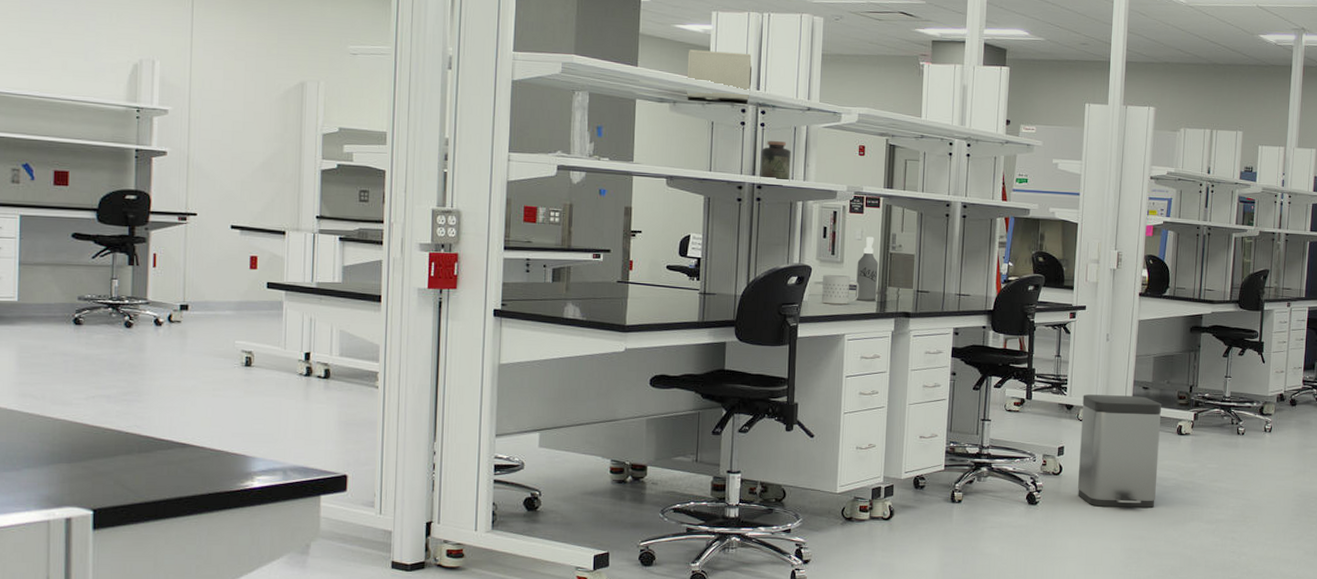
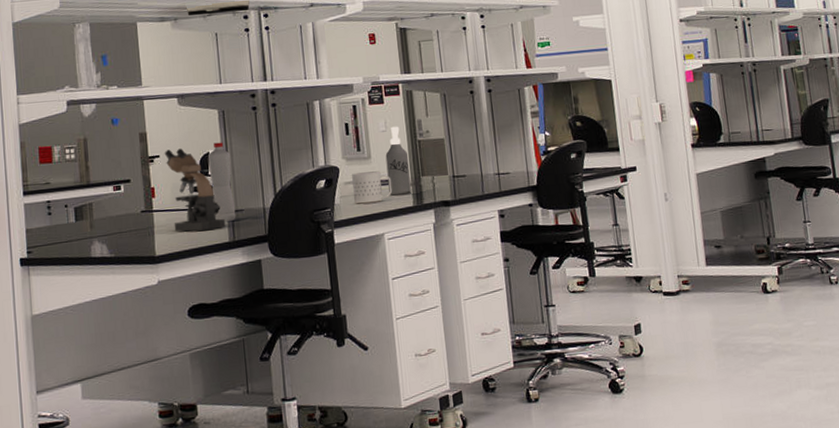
microscope: none [646,227,697,309] -> present [164,148,226,232]
bottle: none [687,227,711,304] -> present [207,142,236,223]
jar: present [759,141,791,186] -> none [269,42,303,90]
pedal bin: present [1077,394,1162,508] -> none [650,256,754,387]

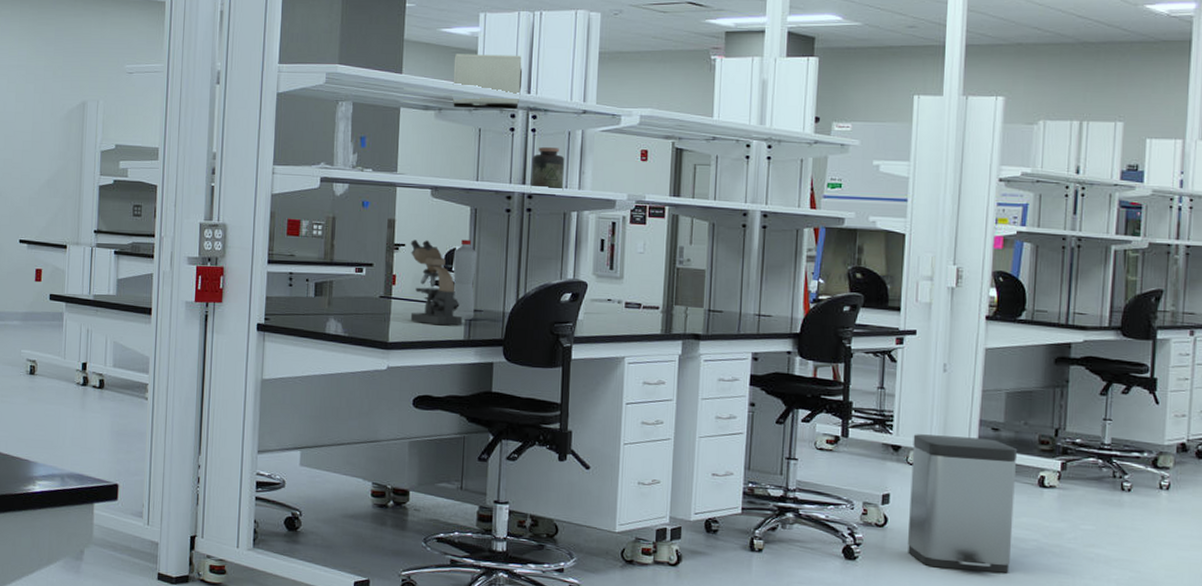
jar: none [269,42,303,90] -> present [530,147,565,196]
mug: present [352,171,393,204] -> none [598,291,642,325]
spray bottle: present [385,126,411,196] -> none [637,249,664,321]
pedal bin: none [650,256,754,387] -> present [907,434,1018,573]

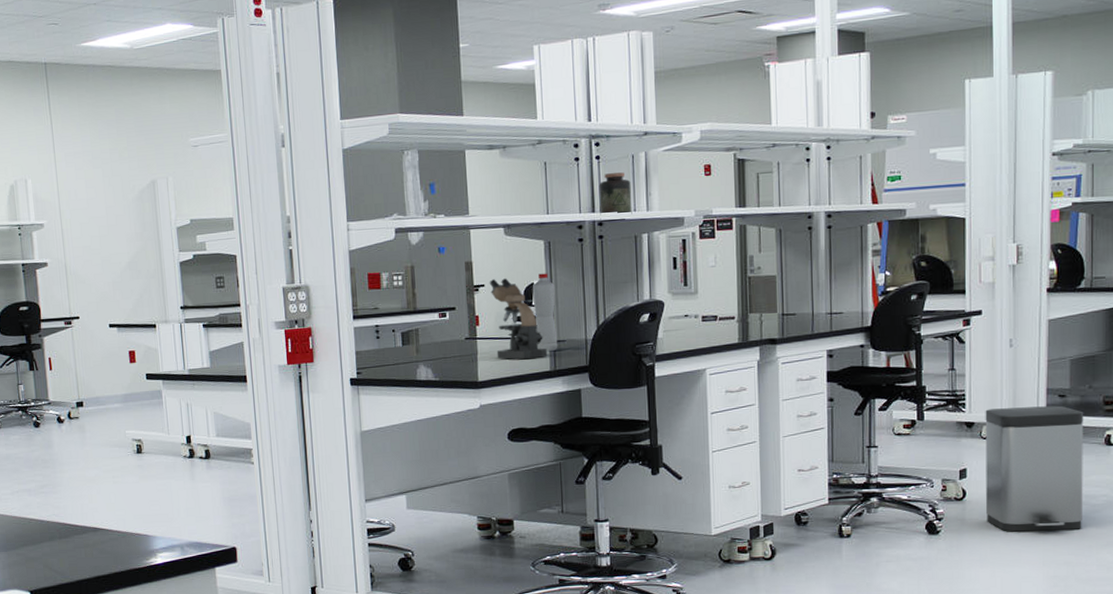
box: present [452,54,523,110] -> none [512,84,582,143]

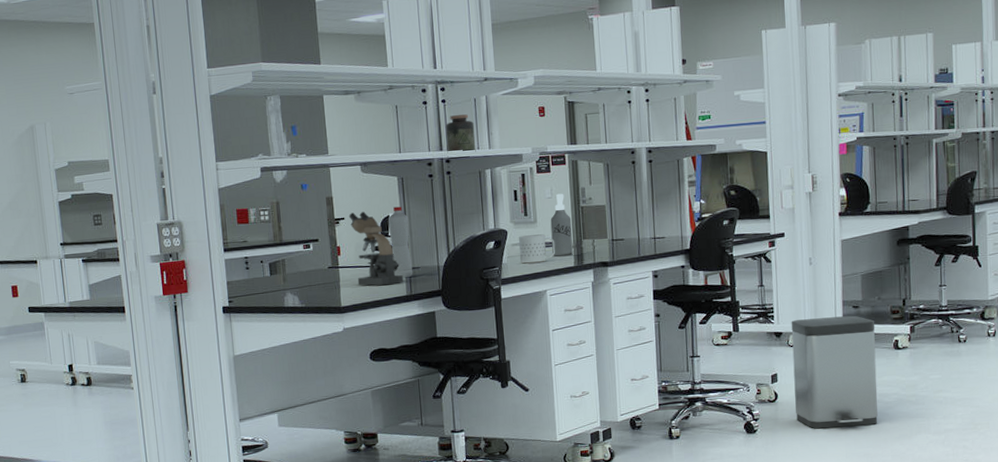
mug: none [677,306,718,339] -> present [519,234,556,264]
spray bottle: none [713,261,737,332] -> present [550,193,573,257]

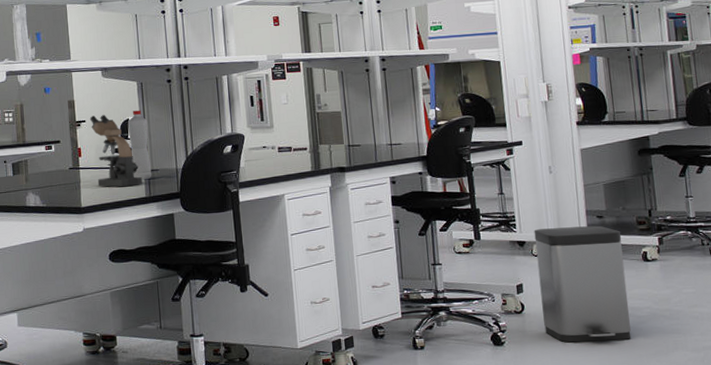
jar: present [445,114,476,159] -> none [183,23,213,65]
mug: present [519,234,556,264] -> none [256,139,293,168]
spray bottle: present [550,193,573,257] -> none [286,99,310,161]

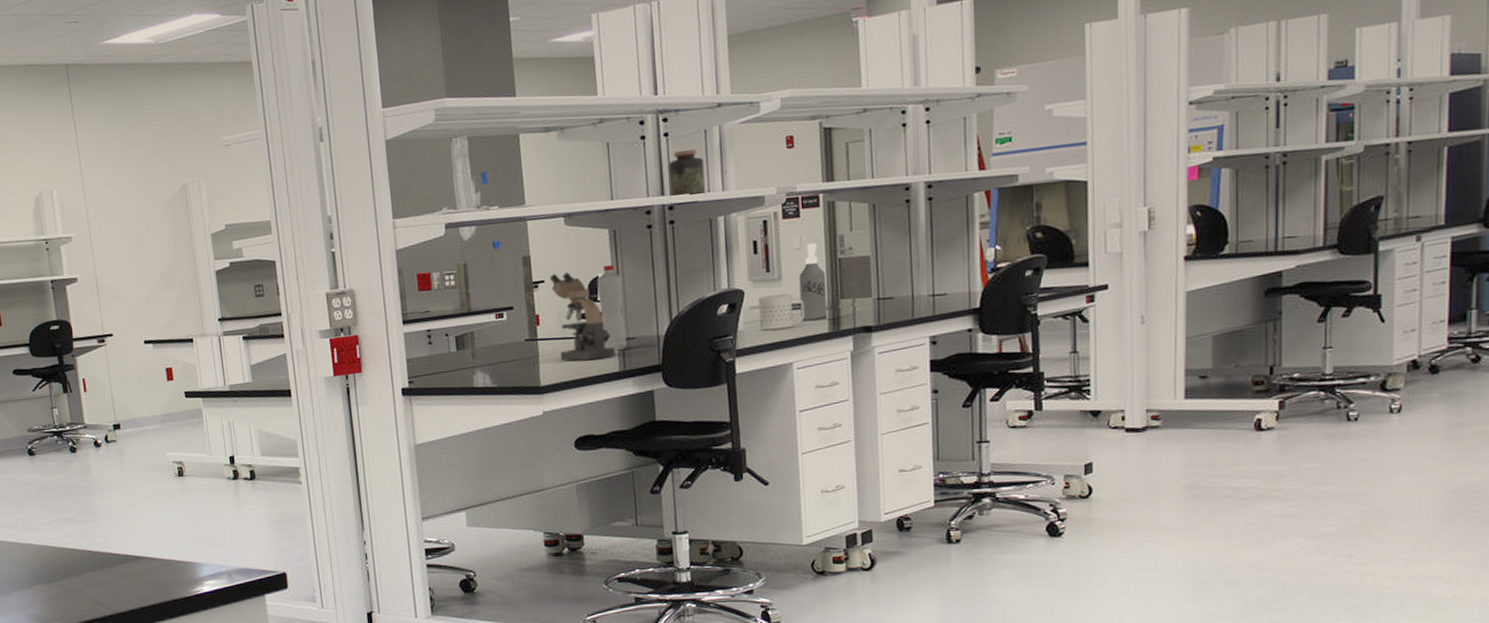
jar: none [183,23,213,65] -> present [668,149,706,205]
mug: none [256,139,293,168] -> present [759,294,805,331]
spray bottle: none [286,99,310,161] -> present [799,242,827,321]
pedal bin: present [534,225,632,343] -> none [1113,388,1230,532]

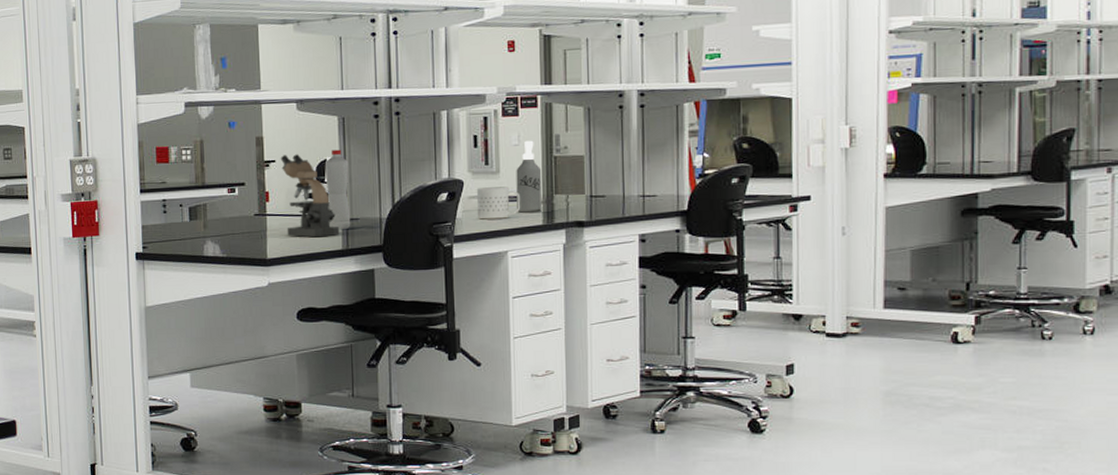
jar: present [668,149,706,205] -> none [396,48,431,98]

